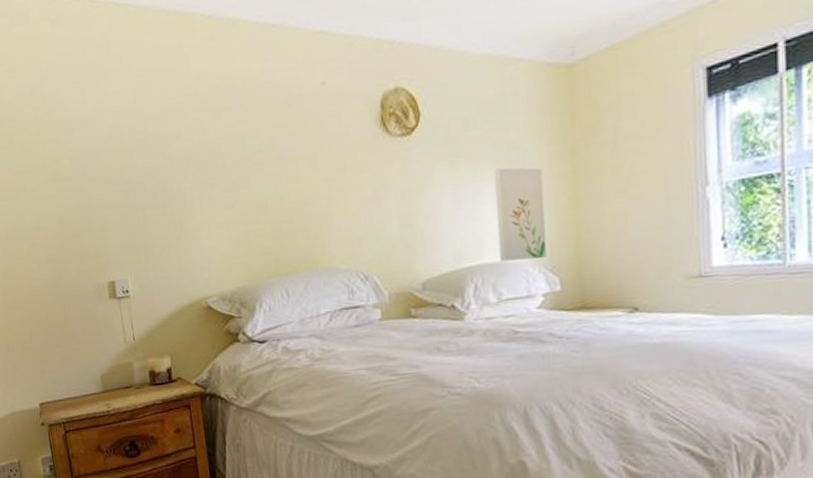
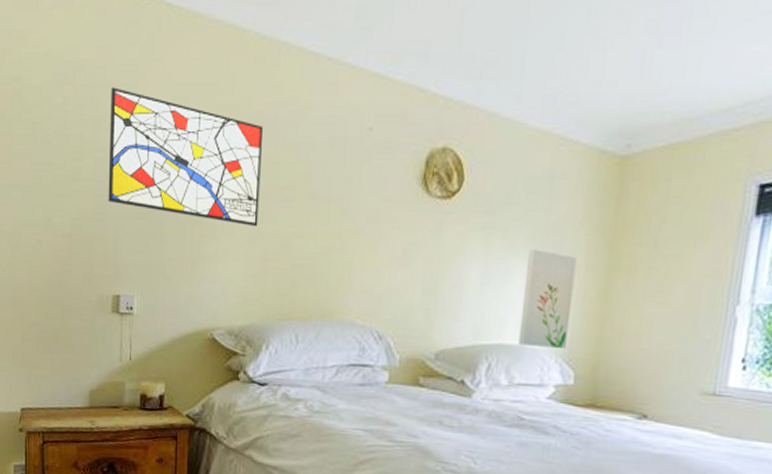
wall art: none [75,89,233,197] -> present [108,87,264,227]

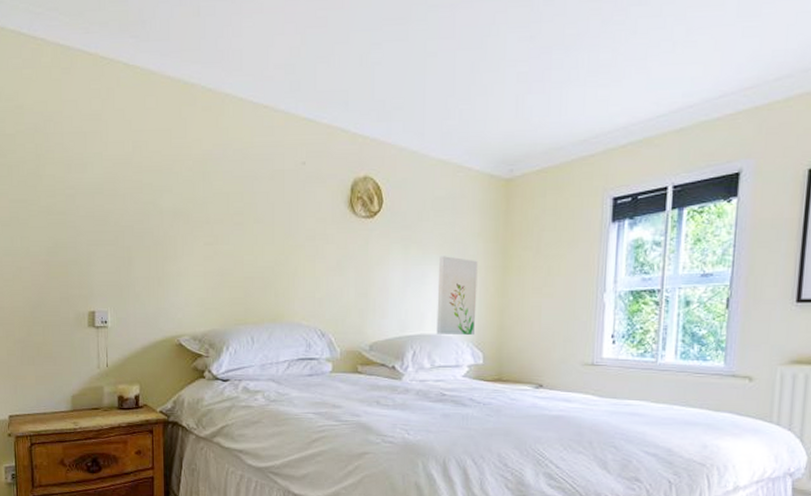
wall art: present [108,87,264,227] -> none [78,134,214,248]

